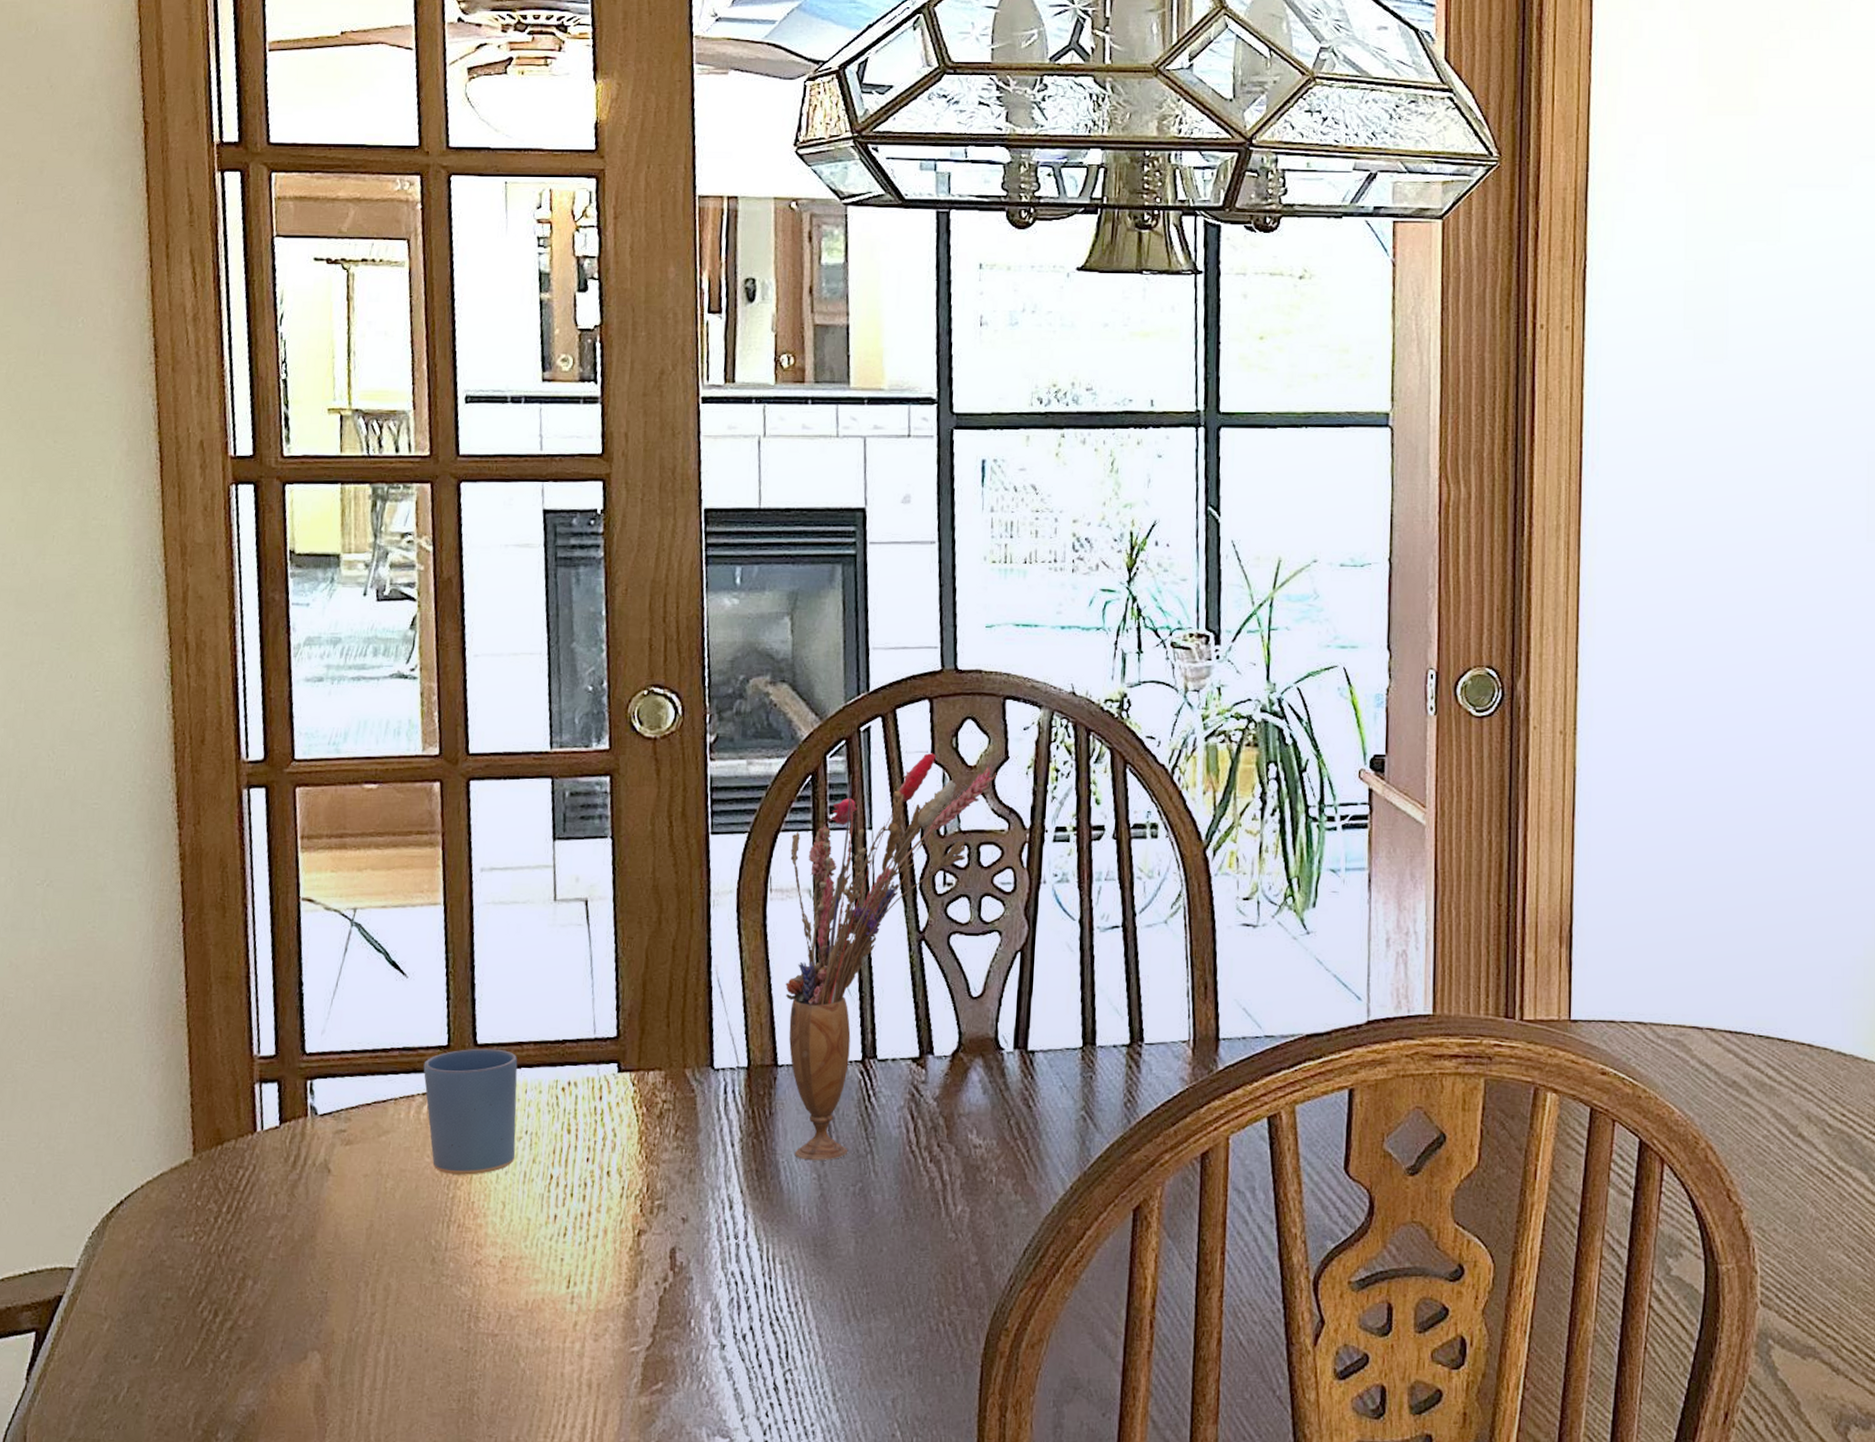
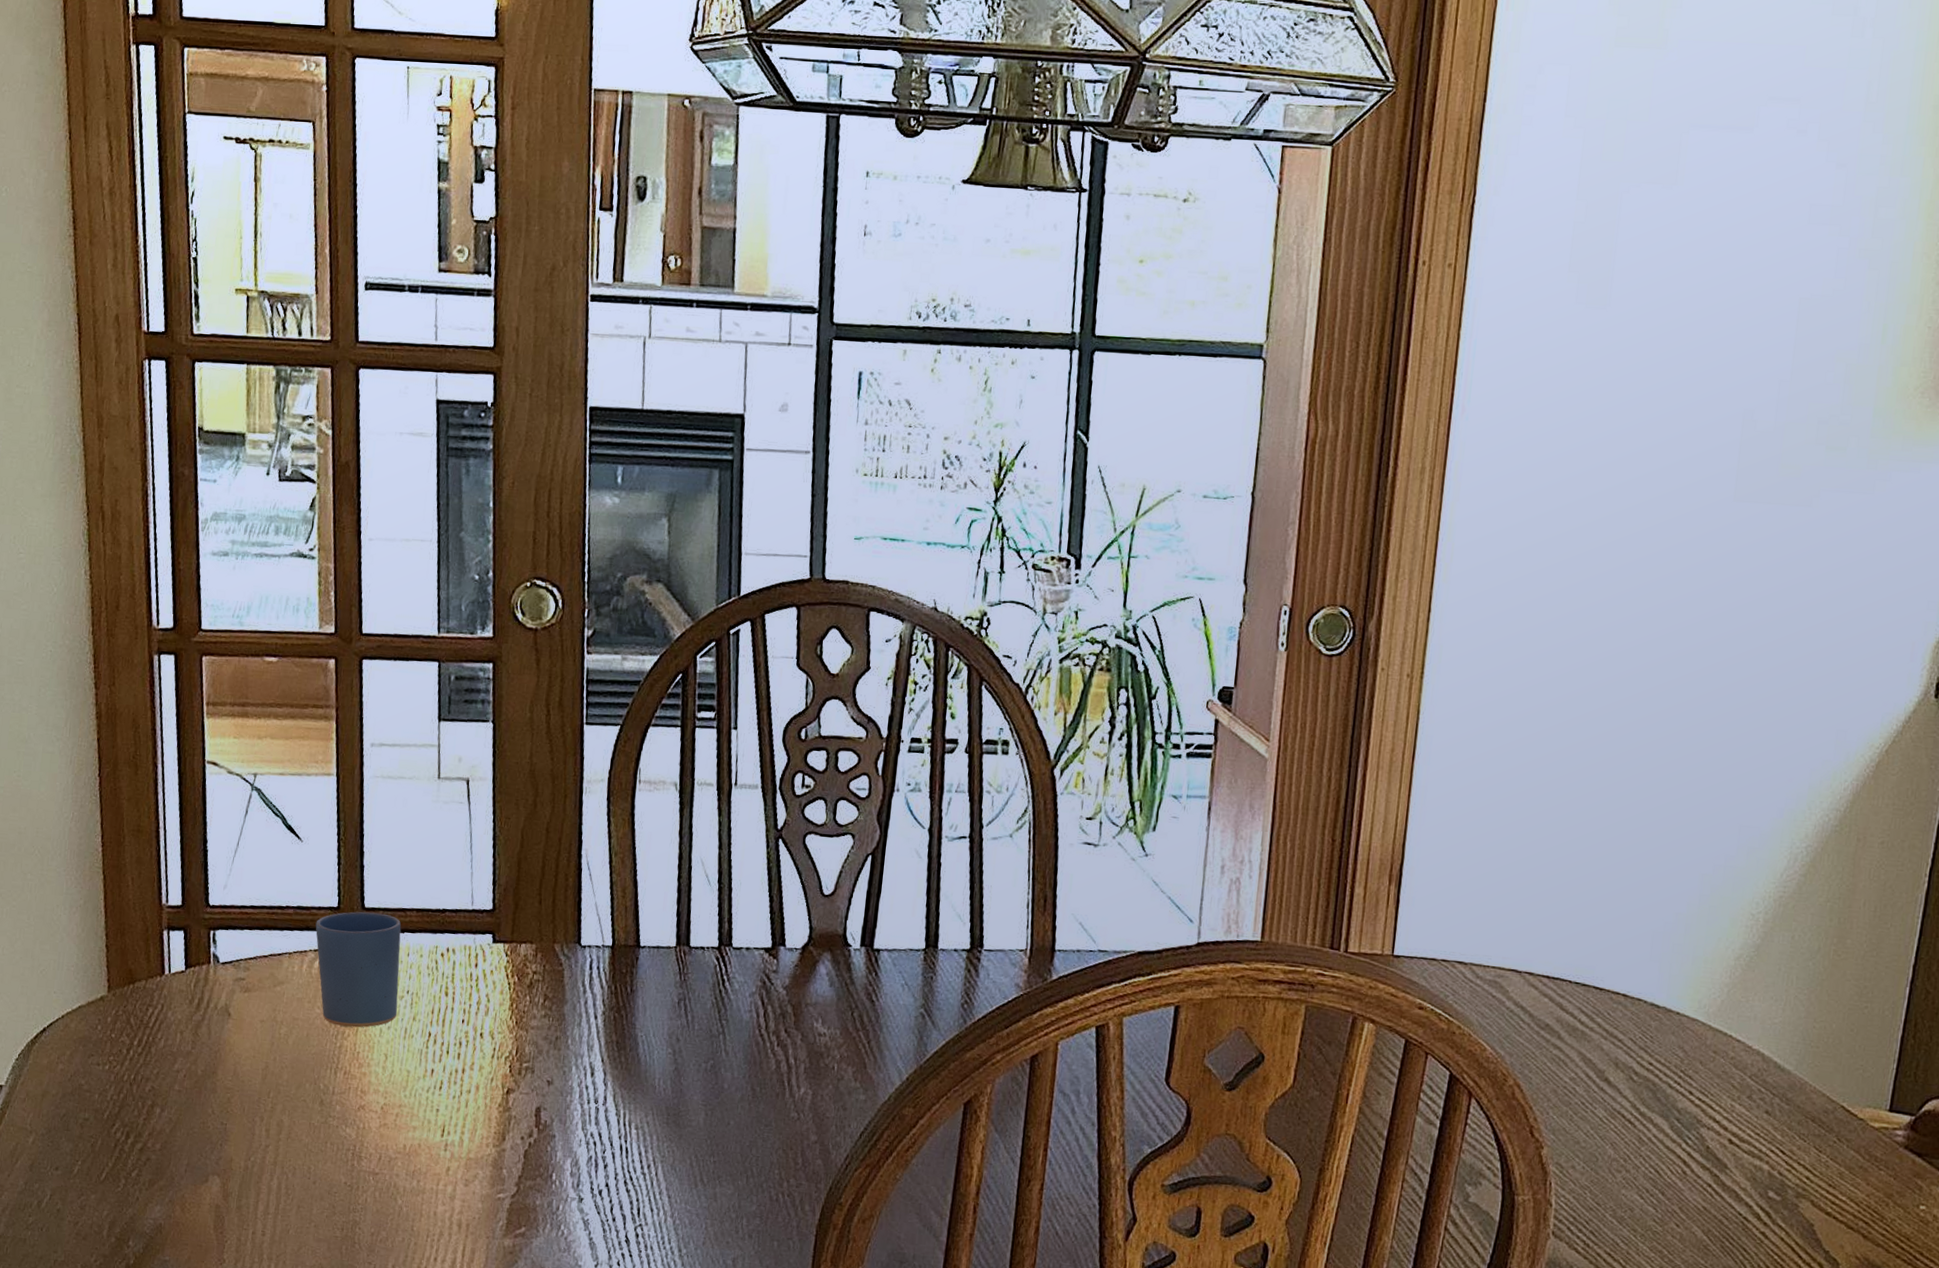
bouquet: present [785,753,997,1161] -> none [650,659,858,1038]

